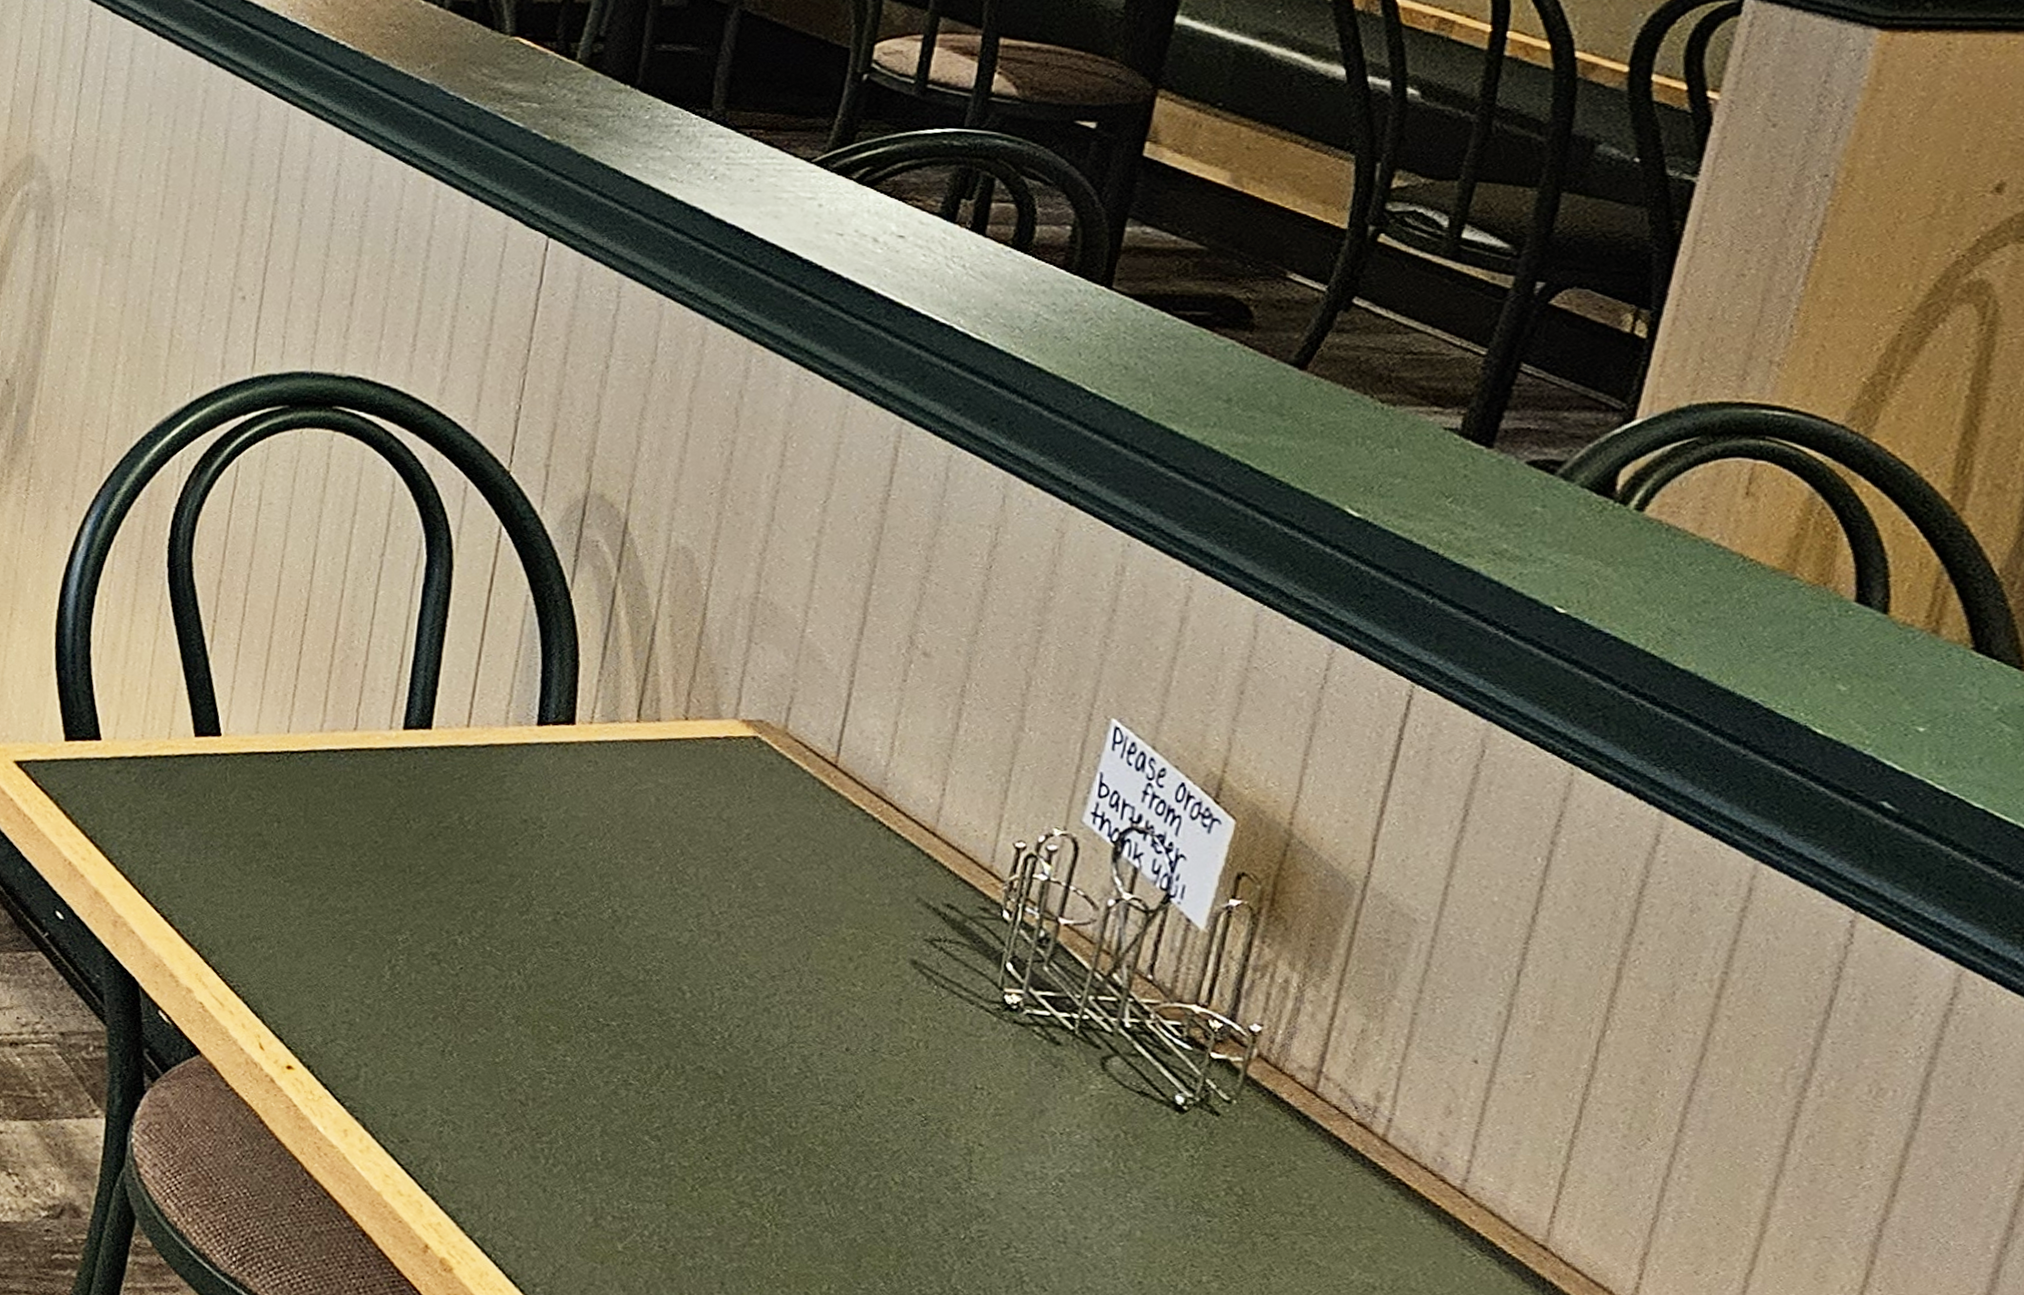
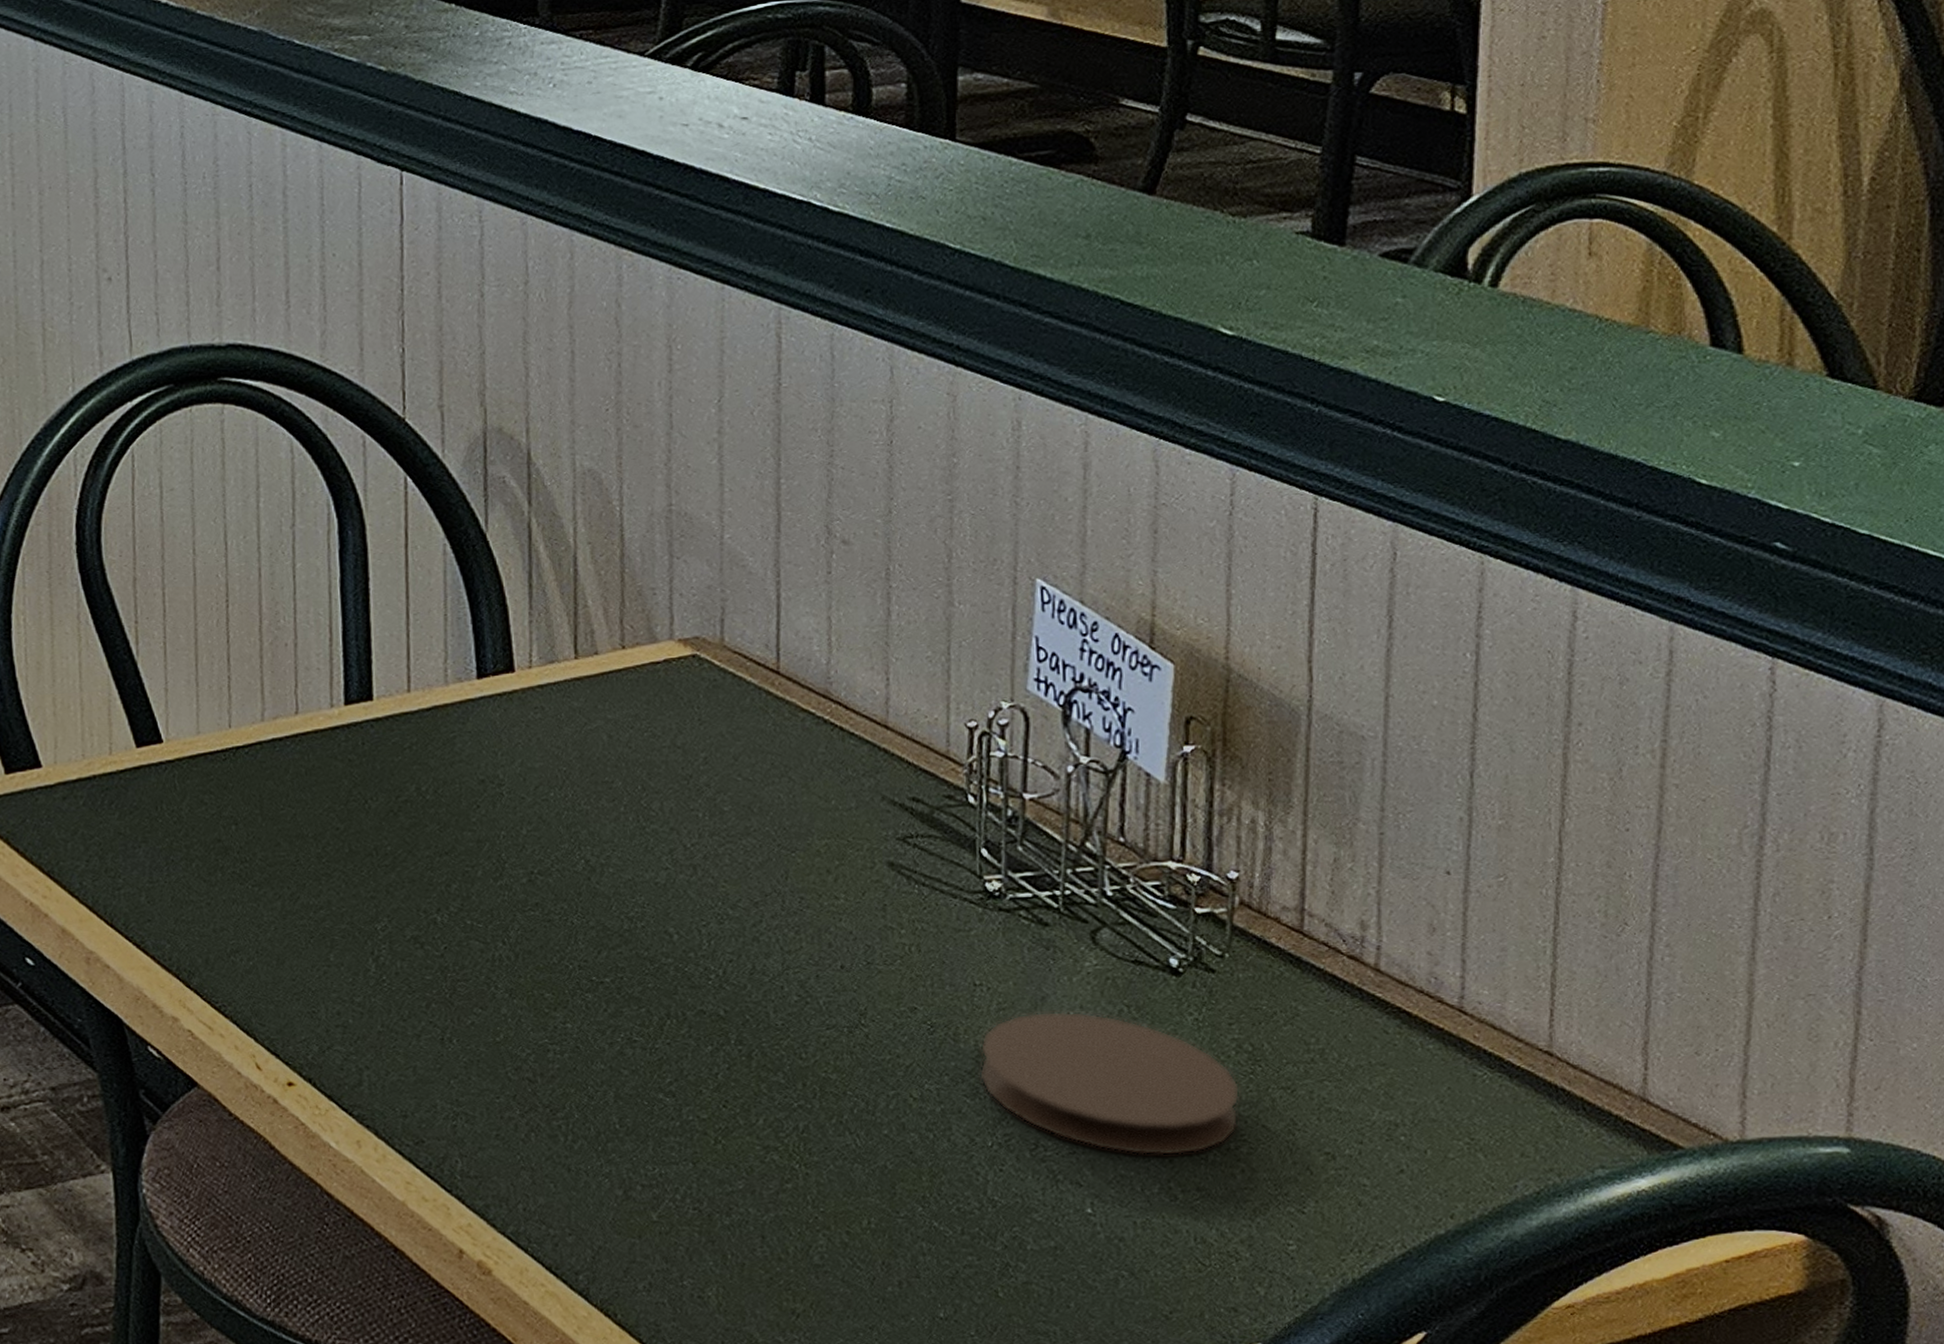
coaster: none [963,1122,1223,1280] -> present [978,1011,1240,1156]

